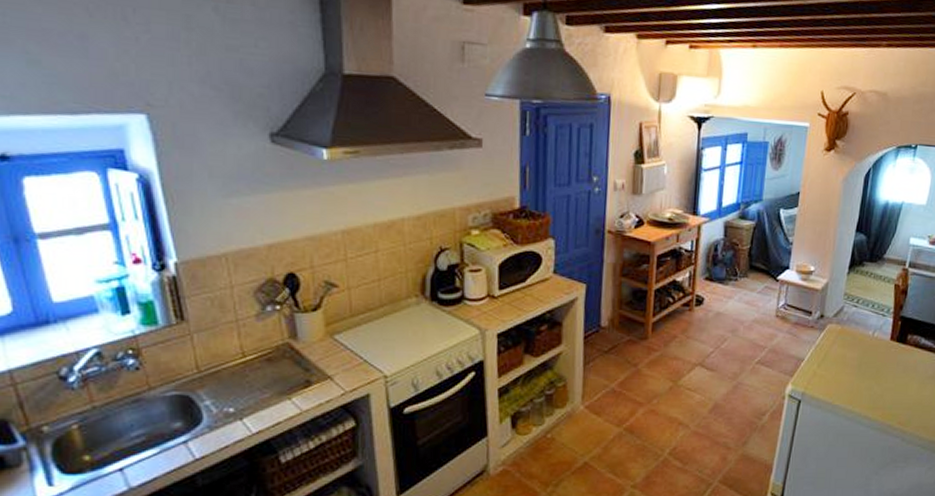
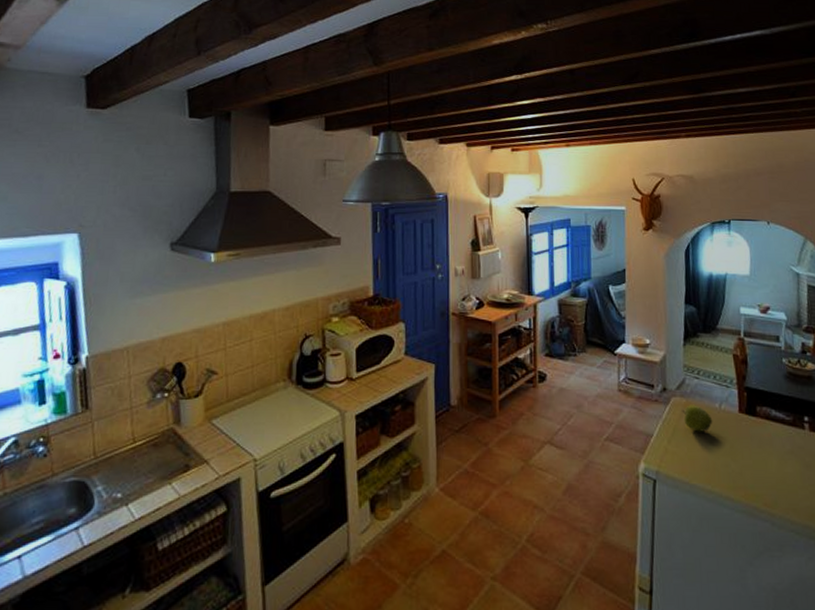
apple: none [835,331,864,358] -> present [682,405,713,432]

